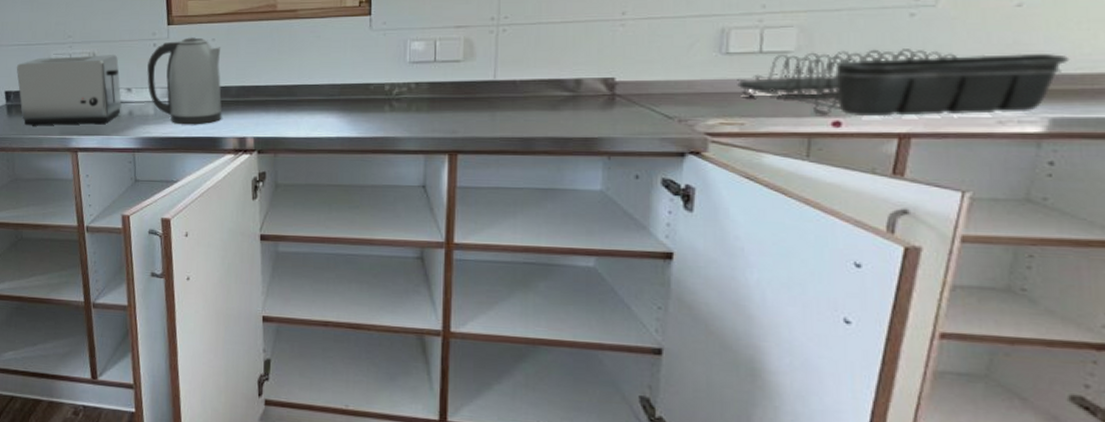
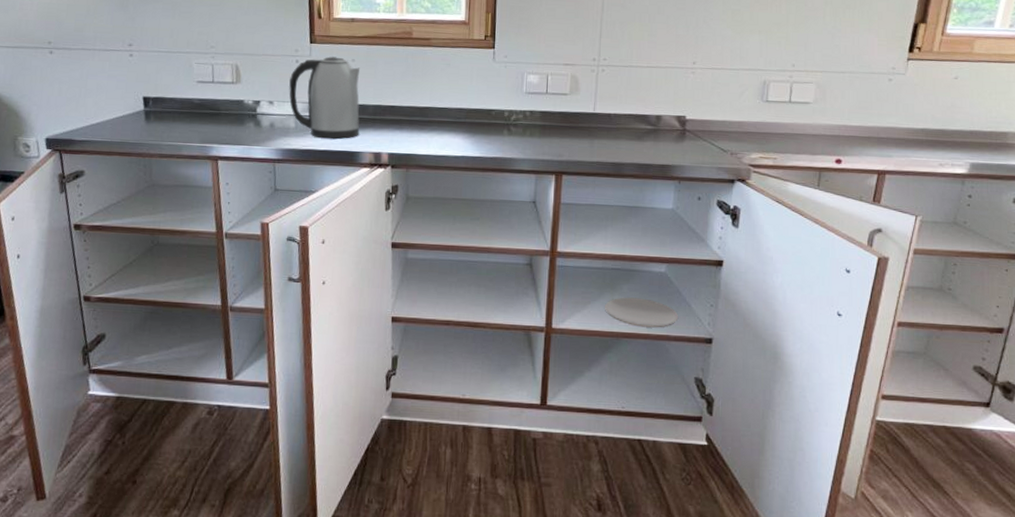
toaster: present [16,55,122,126] -> none [155,65,263,135]
plate: none [517,296,615,335] -> present [605,297,679,328]
dish rack: present [737,49,1070,117] -> none [773,104,984,158]

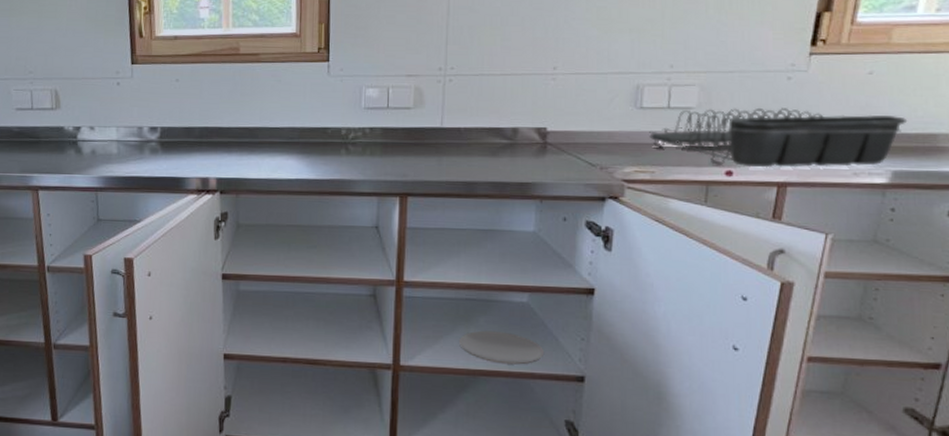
kettle: present [289,56,361,139] -> none [110,77,186,164]
dish rack: none [773,104,984,158] -> present [649,107,908,168]

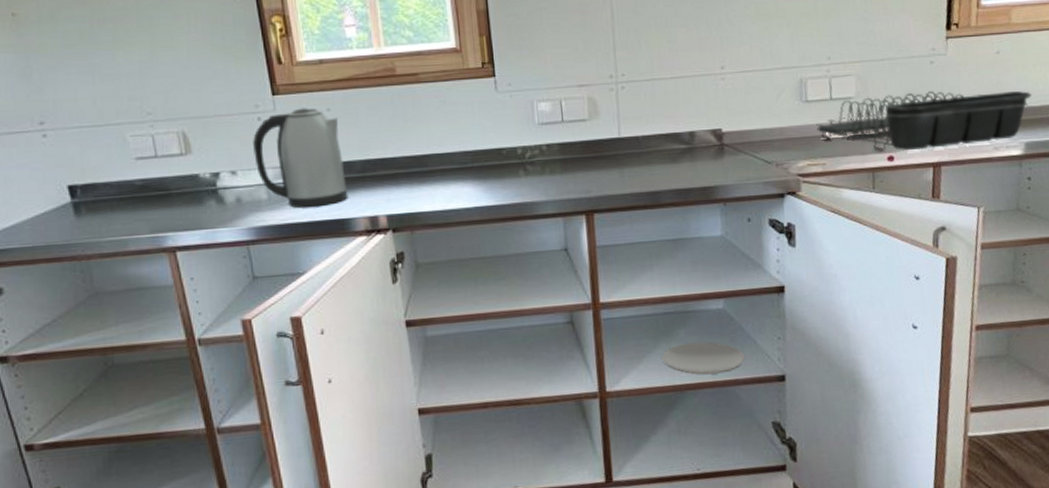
kettle: none [110,77,186,164] -> present [253,108,348,208]

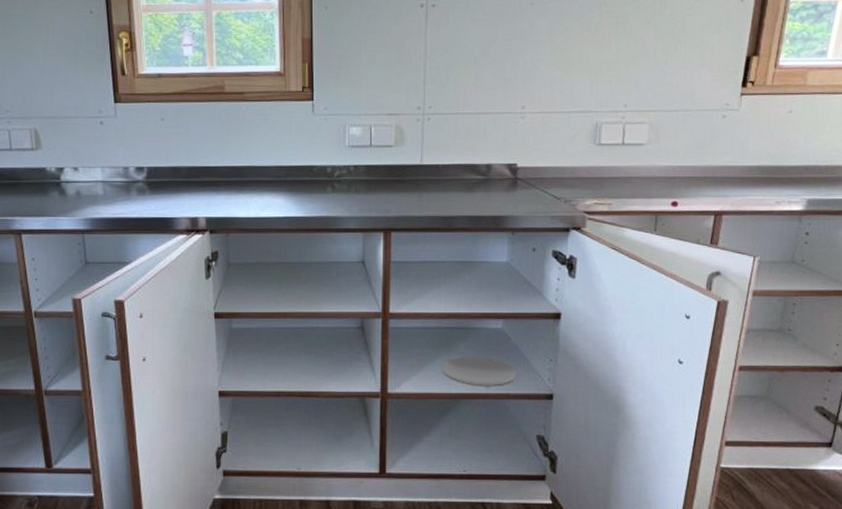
kettle: present [253,108,348,208] -> none [94,116,174,204]
dish rack: present [816,91,1032,152] -> none [607,143,819,199]

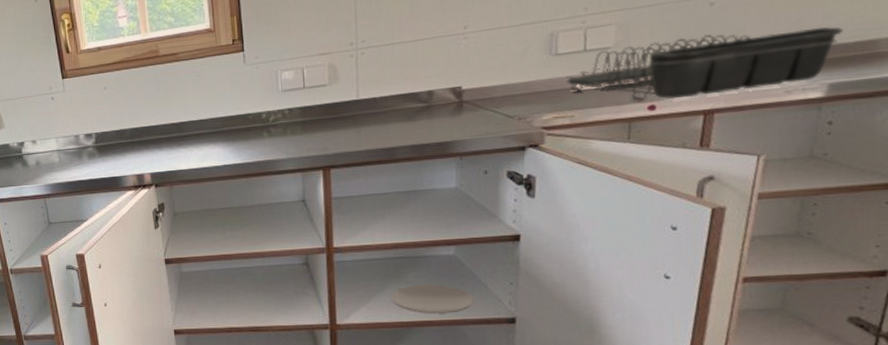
dish rack: none [607,143,819,199] -> present [566,27,844,101]

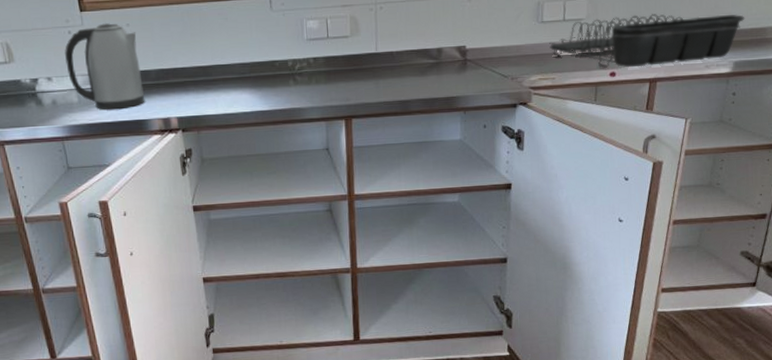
kettle: none [48,88,120,168] -> present [65,23,145,110]
plate: present [391,284,475,314] -> none [405,228,475,256]

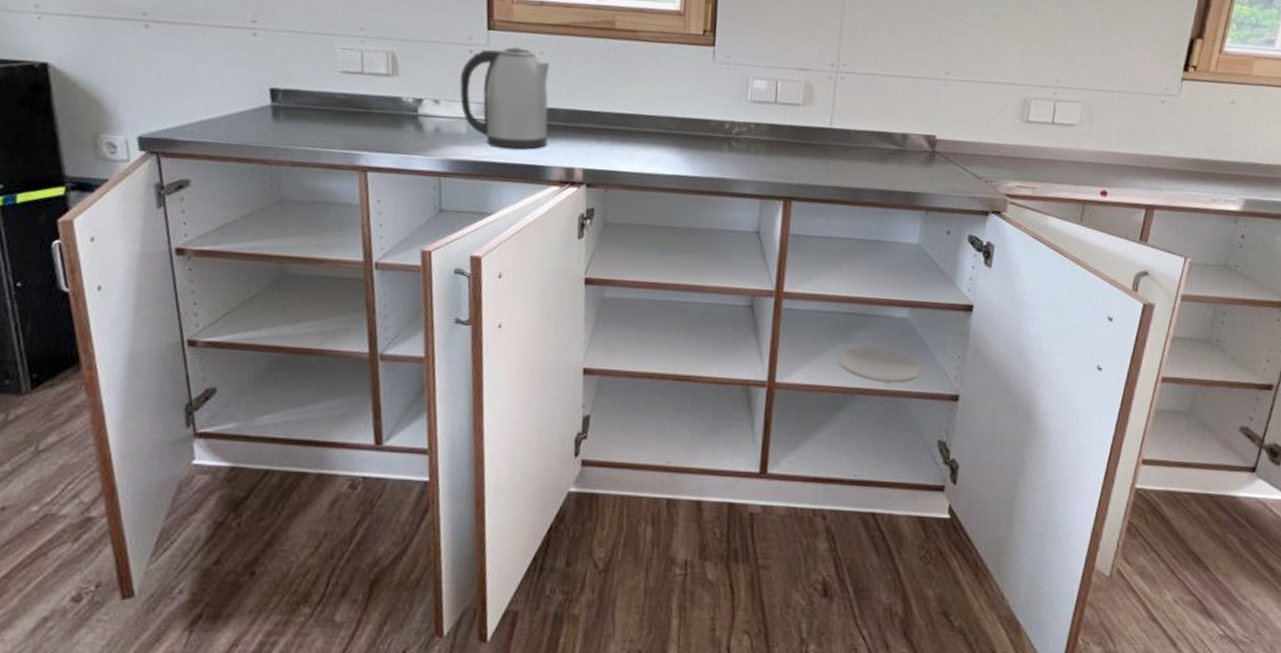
plate: none [405,228,475,256] -> present [837,346,922,383]
dish rack: present [549,14,745,68] -> none [1033,127,1261,193]

